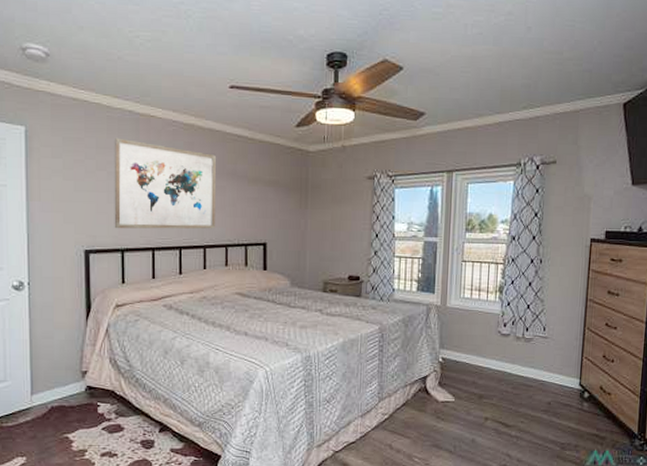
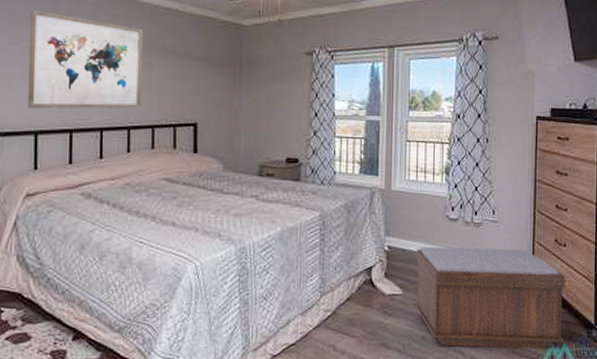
bench: none [466,359,611,454] -> present [415,247,565,349]

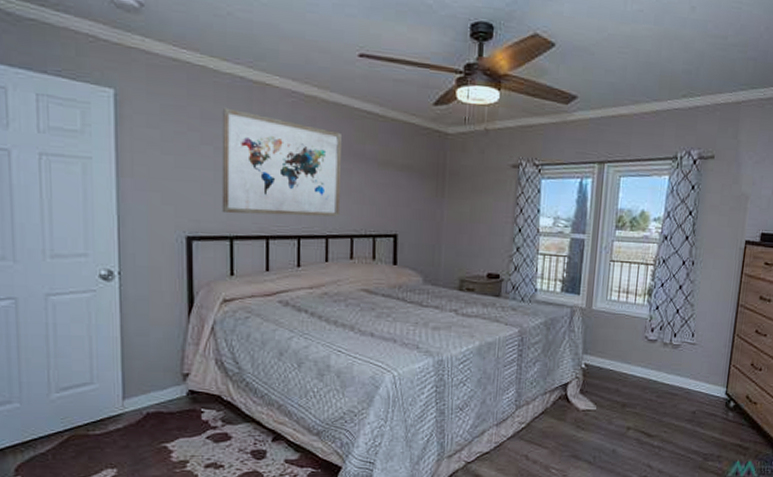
bench: present [415,247,565,349] -> none [608,366,757,465]

